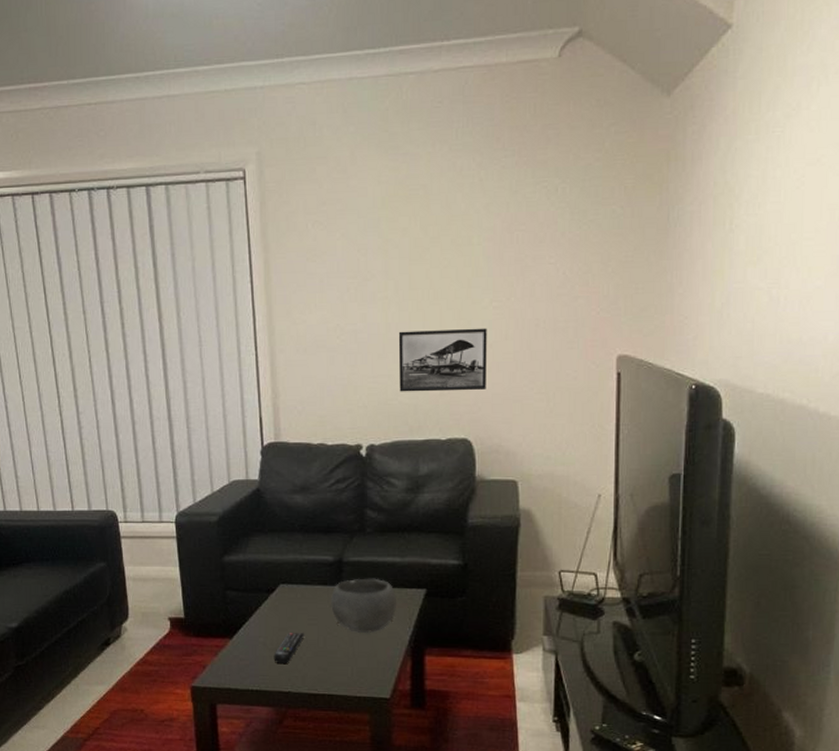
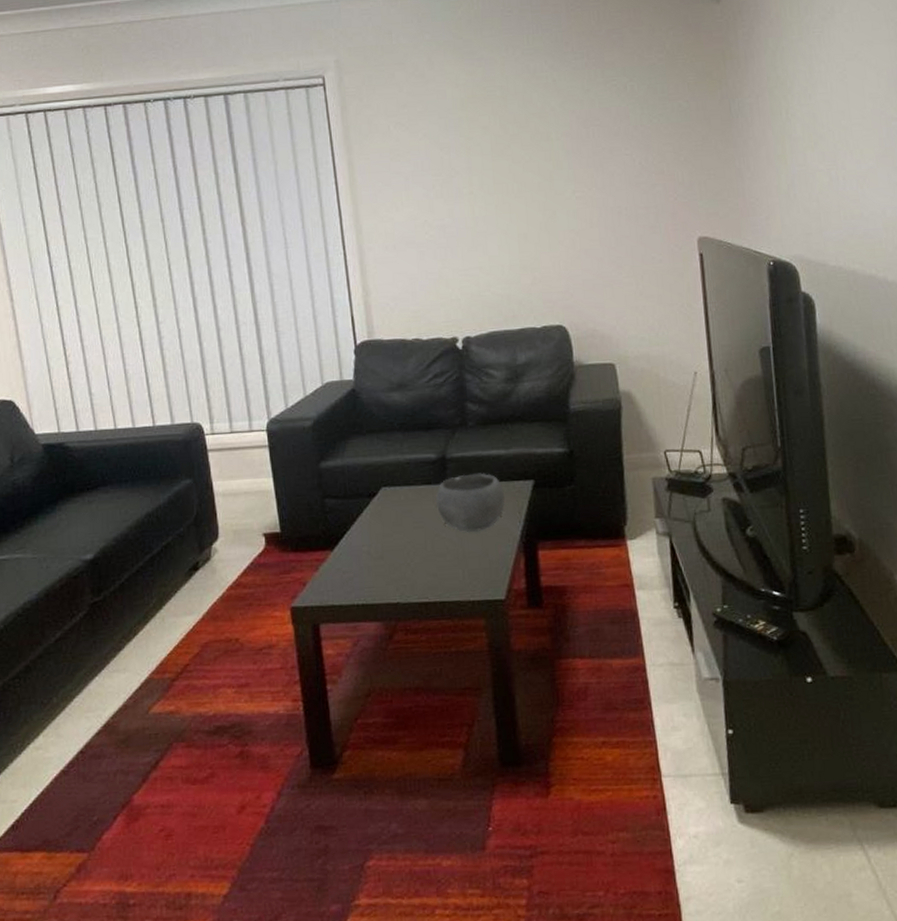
remote control: present [273,633,305,663] -> none [379,537,412,573]
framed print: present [398,328,487,392] -> none [486,217,577,283]

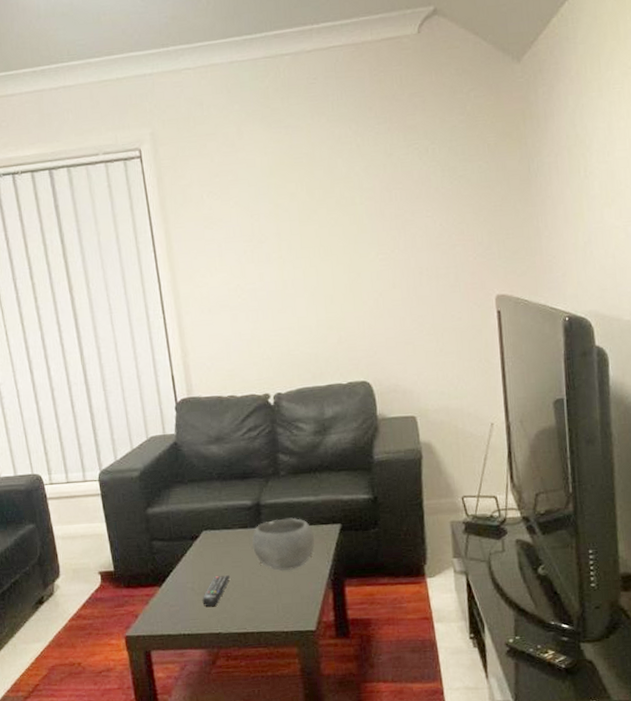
remote control: none [379,537,412,573] -> present [202,575,231,606]

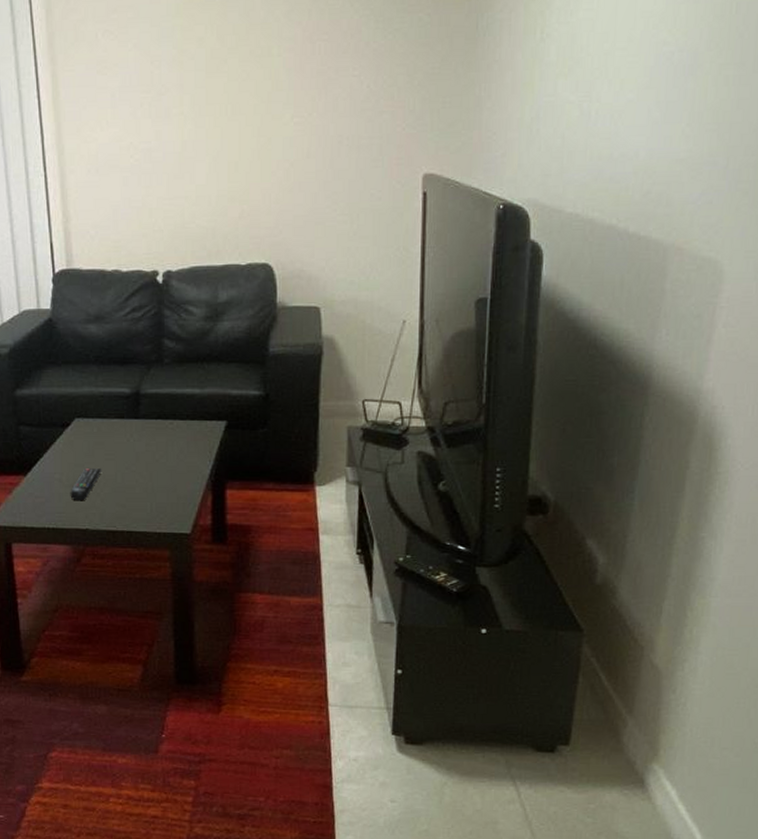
bowl: present [252,517,315,571] -> none [128,410,197,468]

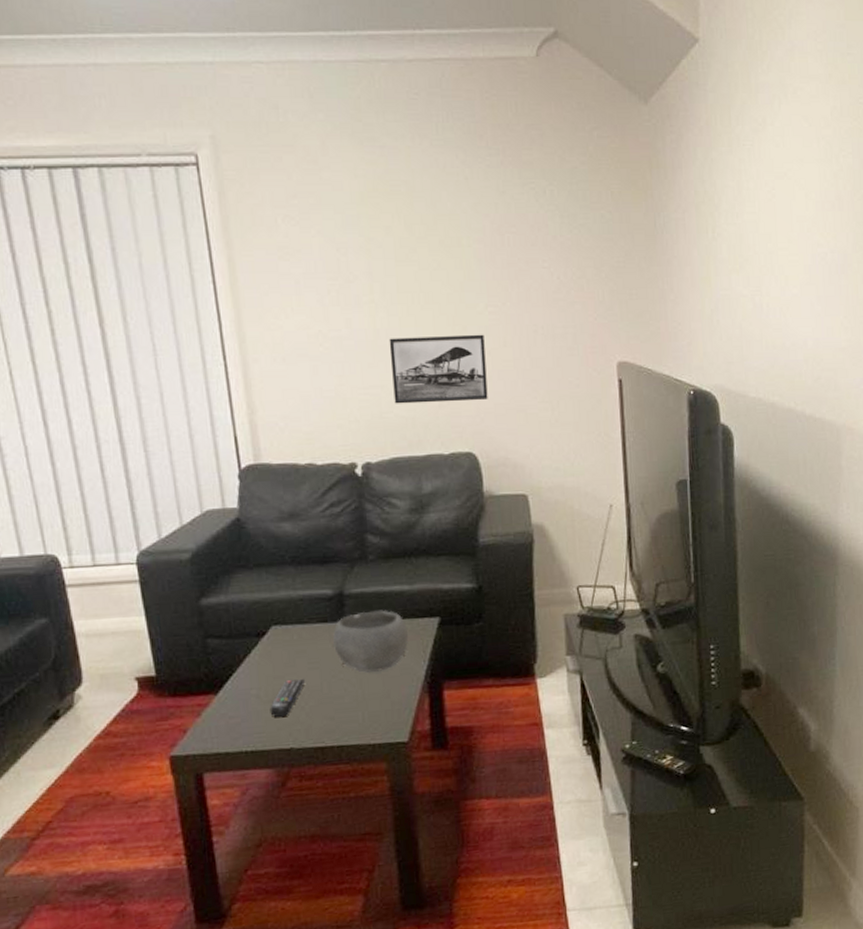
bowl: none [128,410,197,468] -> present [333,609,409,674]
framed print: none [195,145,288,215] -> present [389,334,488,404]

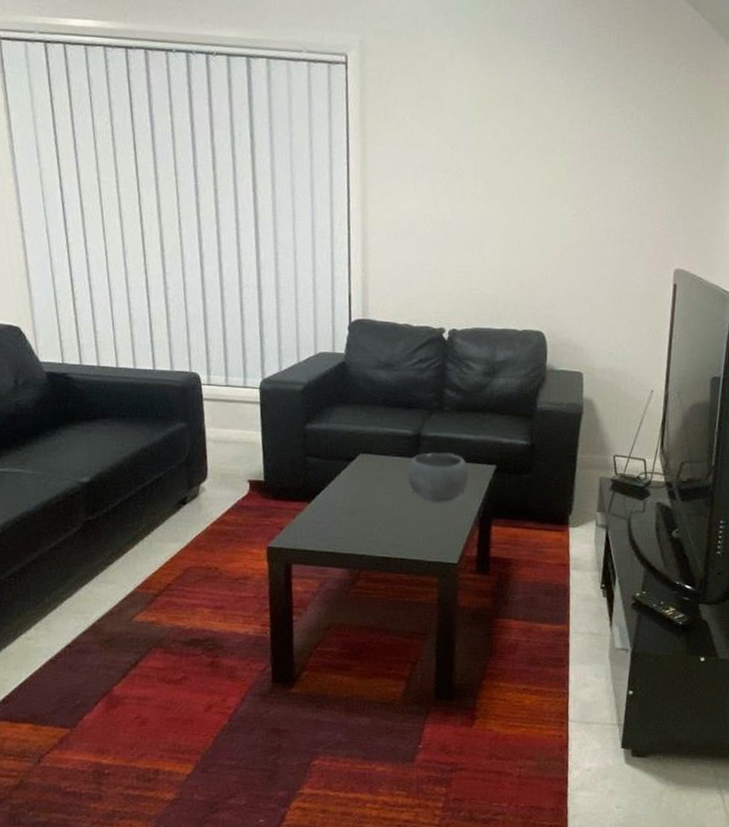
remote control: present [270,679,306,717] -> none [350,500,382,528]
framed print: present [389,334,488,404] -> none [482,227,564,288]

